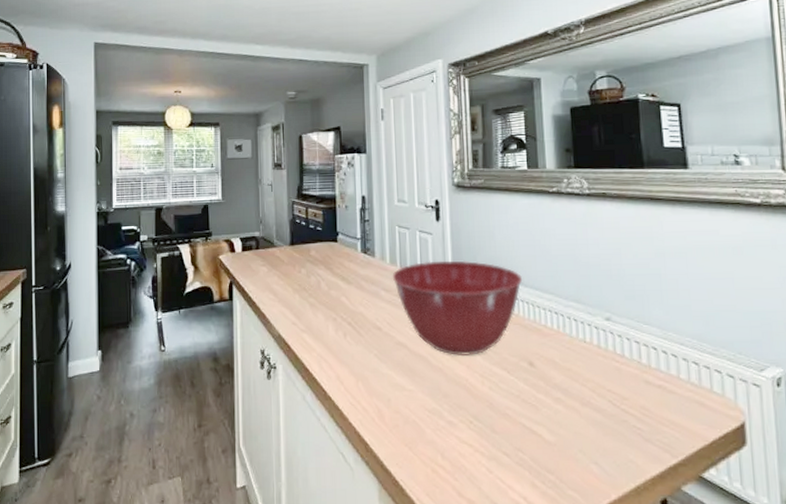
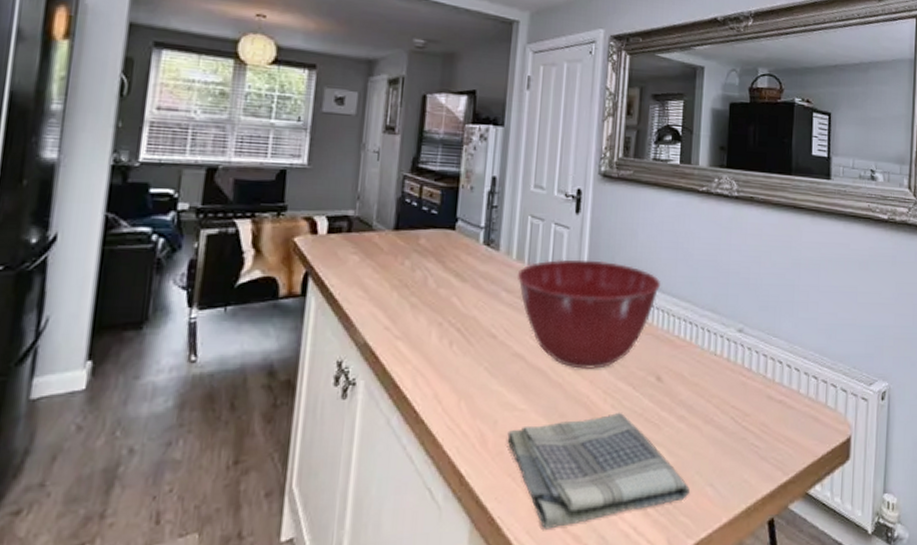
dish towel: none [400,393,576,493] -> present [507,412,691,529]

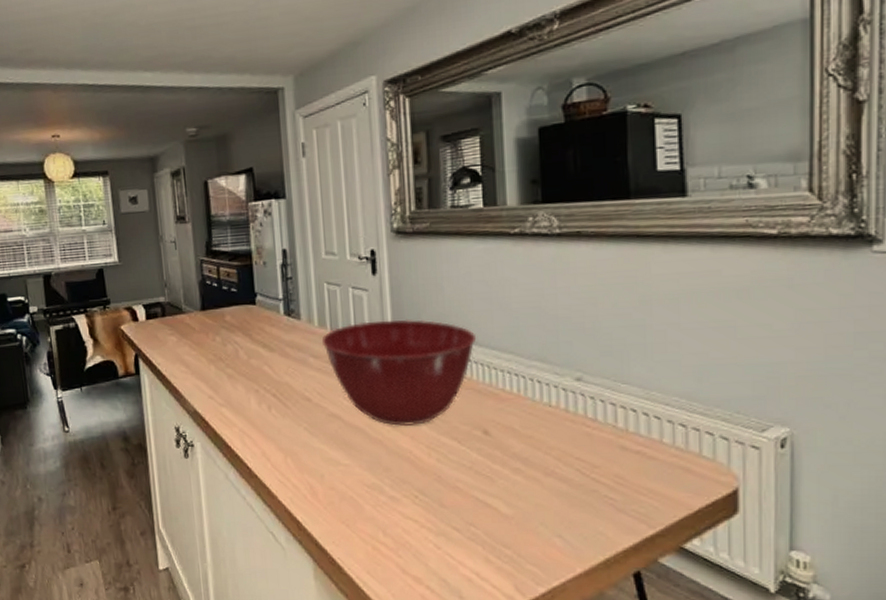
dish towel: present [507,412,691,529] -> none [335,465,536,571]

